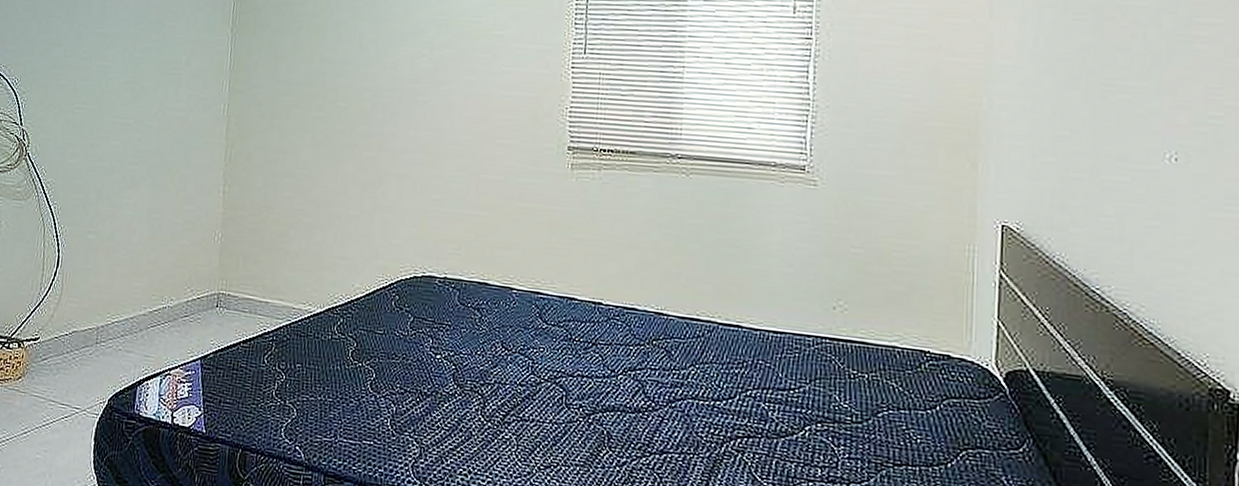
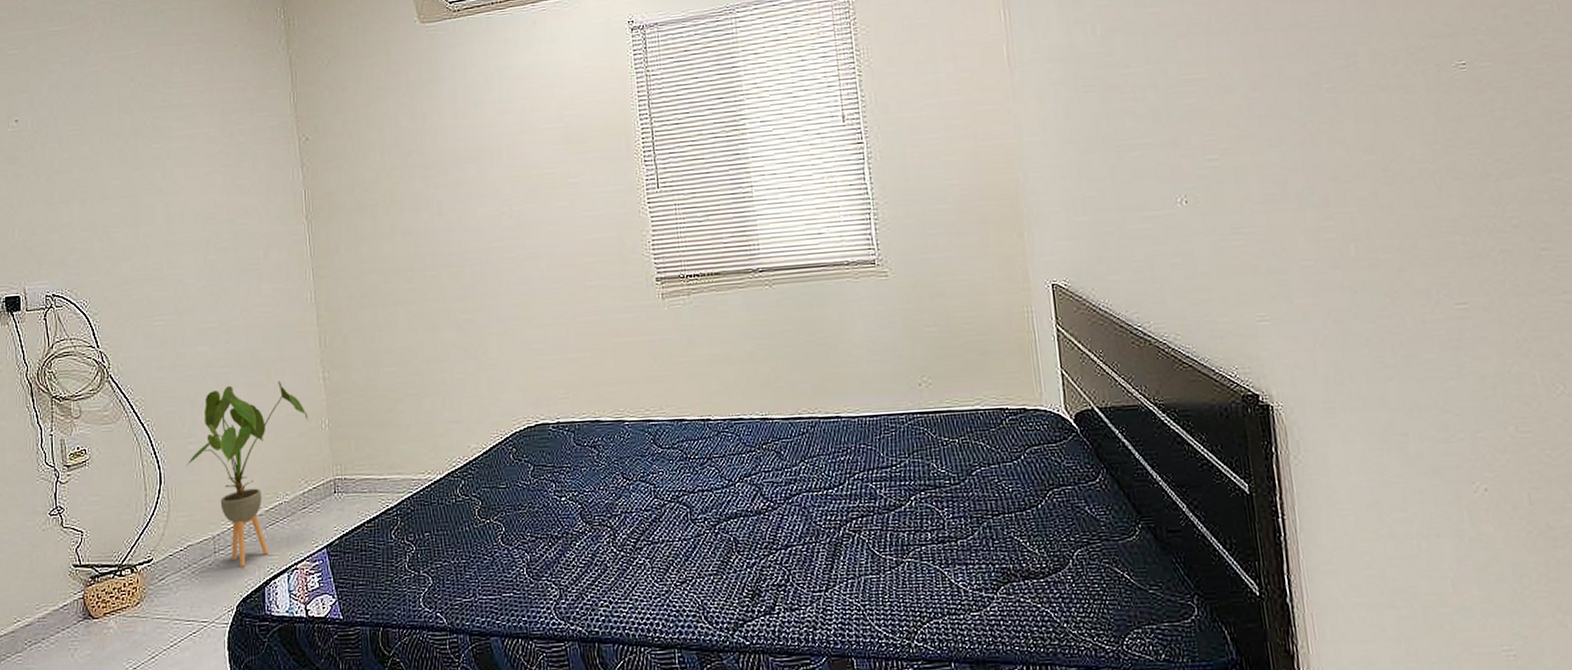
house plant: none [84,183,204,363] -> present [186,380,308,567]

